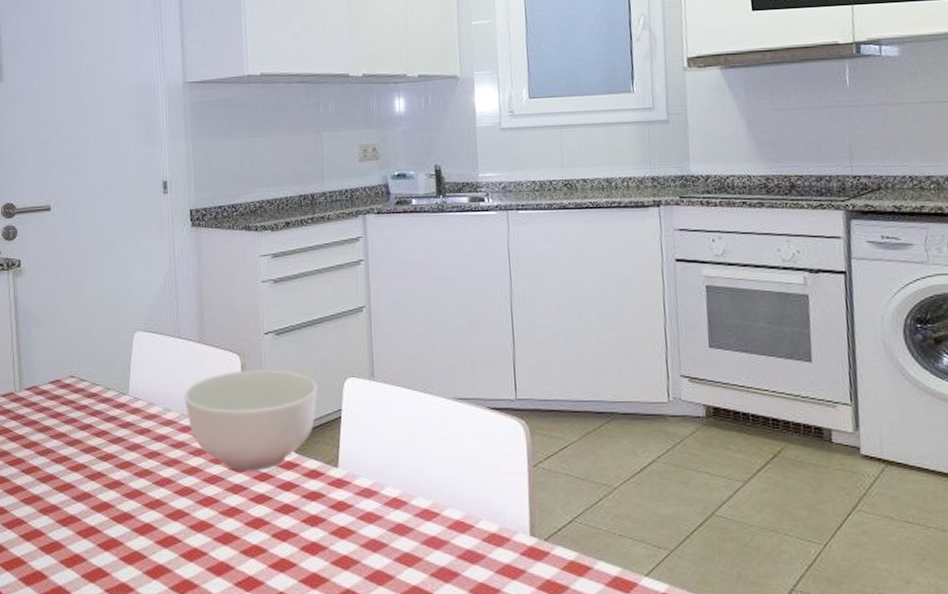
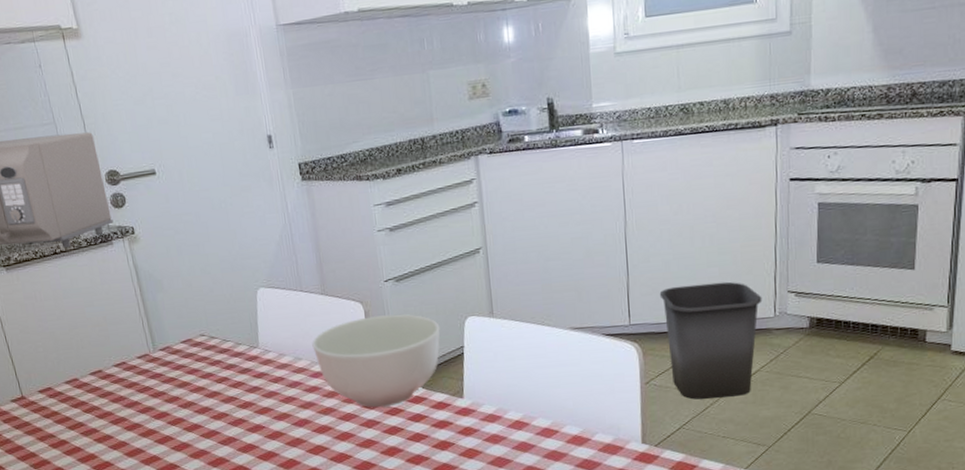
waste bin: none [546,360,655,489] -> present [659,281,762,399]

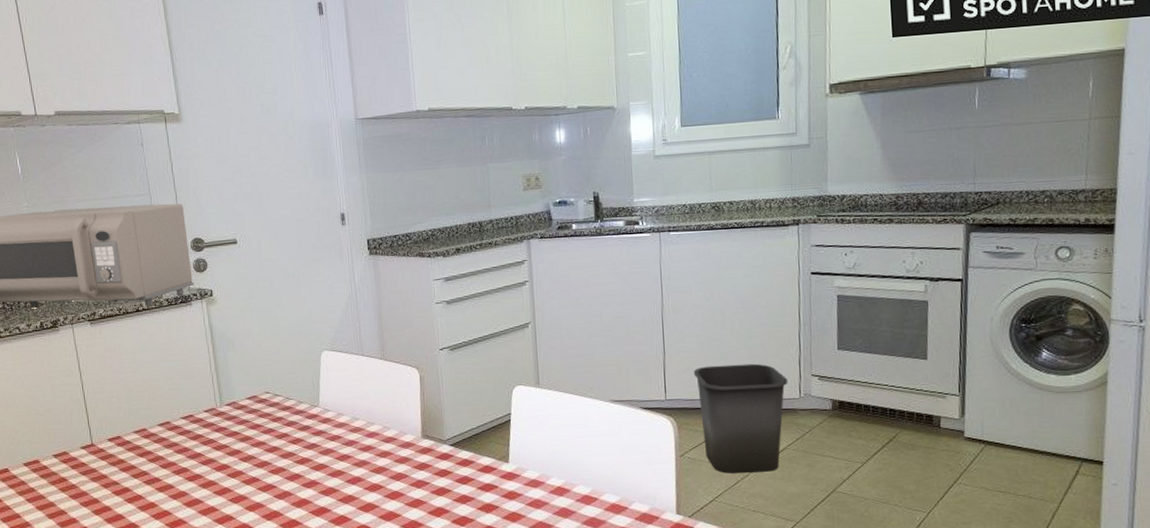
bowl: present [312,314,441,408] -> none [369,380,490,469]

